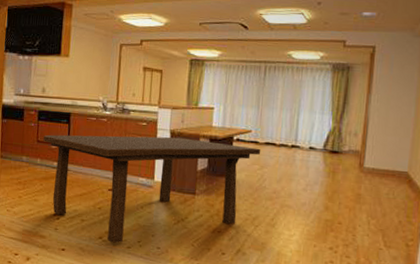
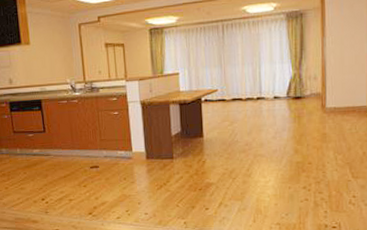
dining table: present [43,134,261,243] -> none [19,105,229,216]

